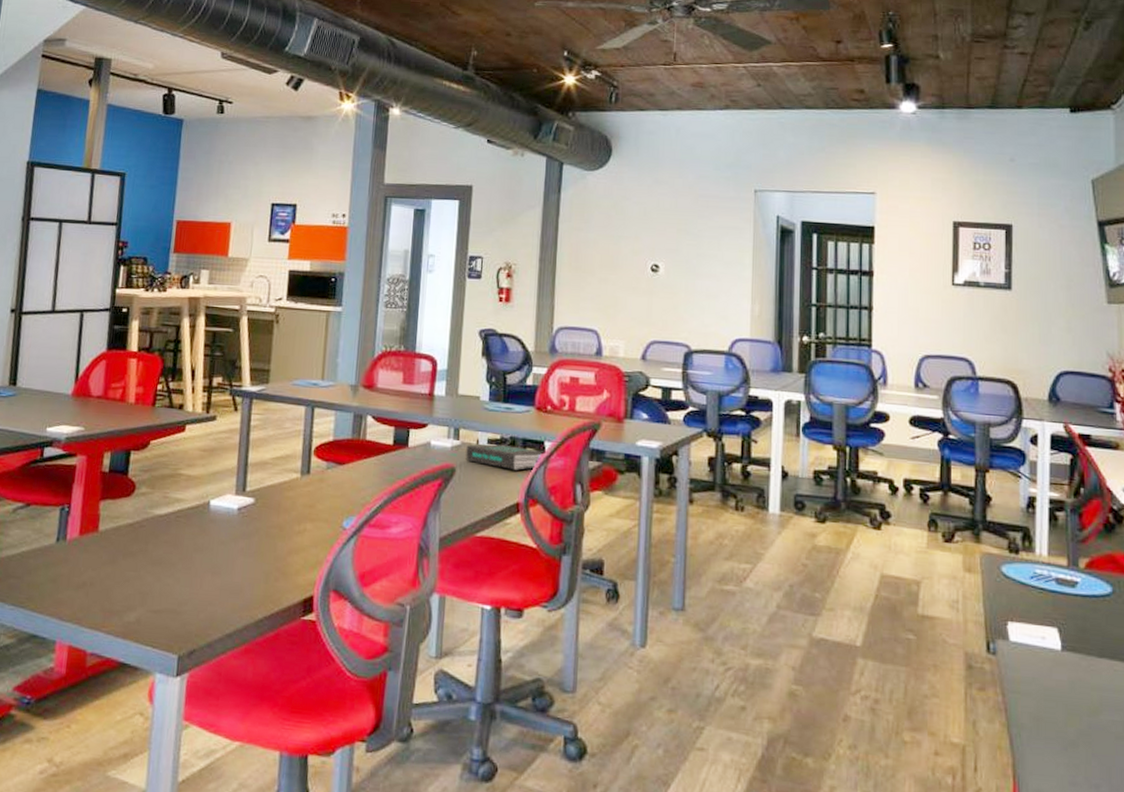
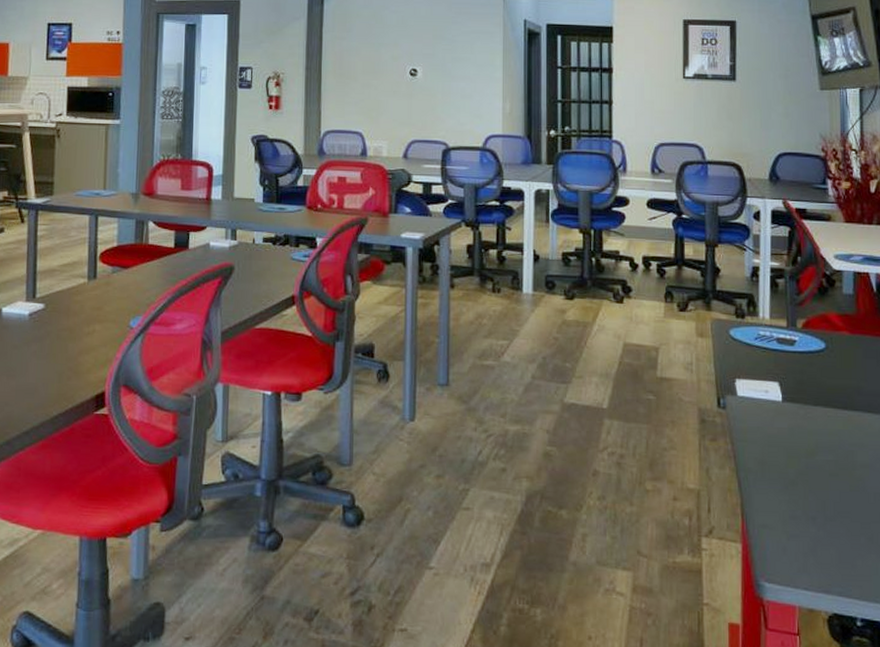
book: present [466,444,544,470] -> none [243,242,316,266]

